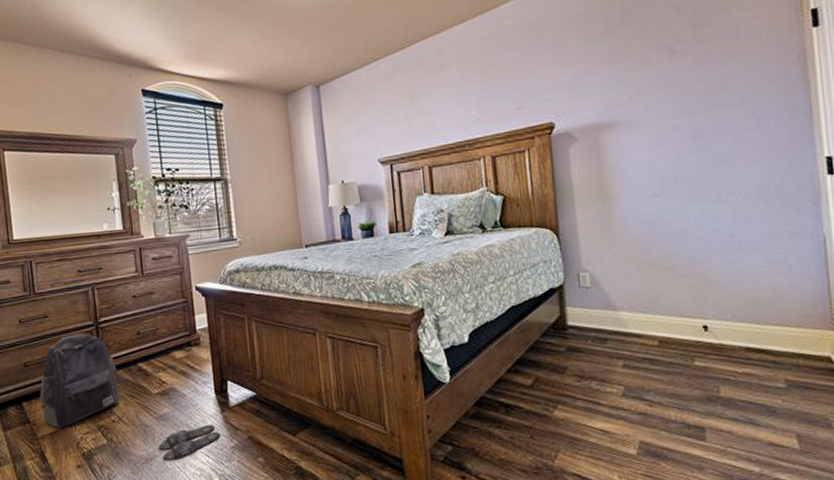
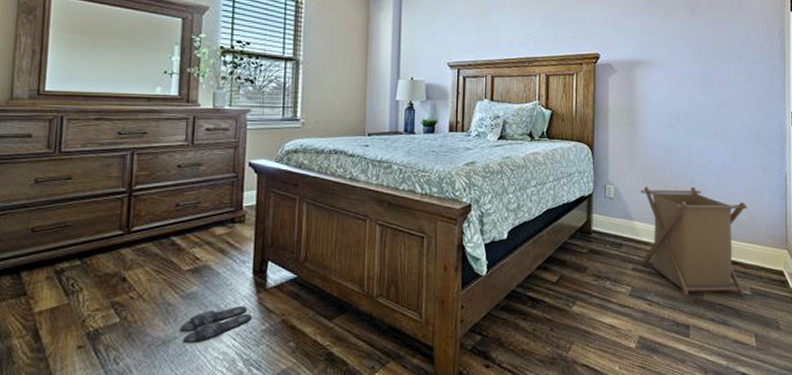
backpack: present [40,333,121,427] -> none [45,200,146,302]
laundry basket: none [623,264,778,394] -> present [640,186,747,296]

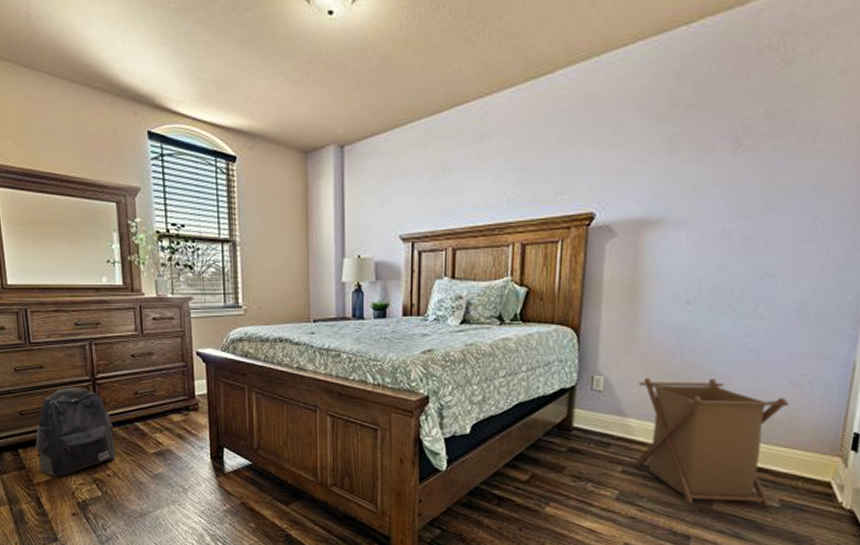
backpack: none [45,200,146,302] -> present [35,387,117,477]
slippers: present [179,306,252,342] -> none [152,488,214,517]

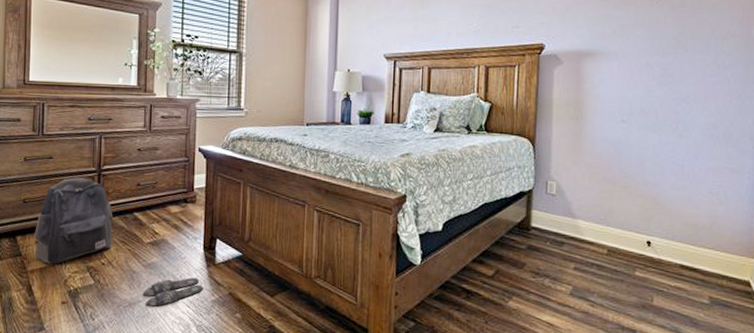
slippers: none [152,488,214,517] -> present [143,278,203,307]
laundry basket: present [634,377,789,508] -> none [584,184,709,305]

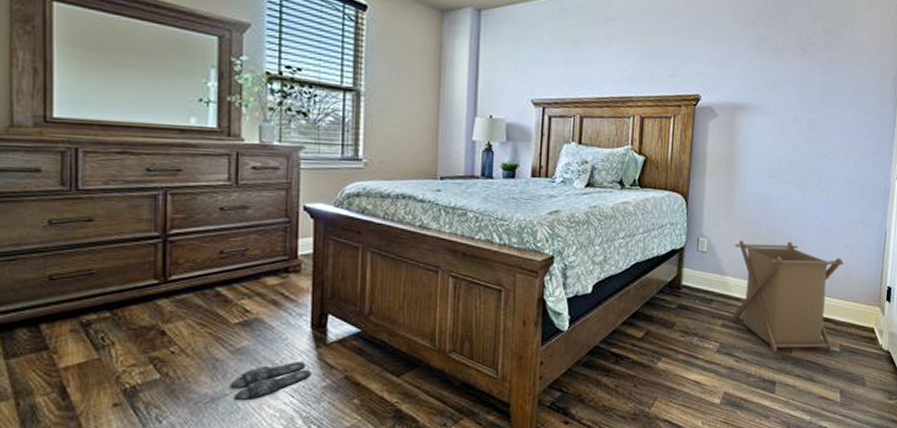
backpack: present [35,177,113,264] -> none [69,245,187,357]
laundry basket: none [584,184,709,305] -> present [731,240,844,353]

